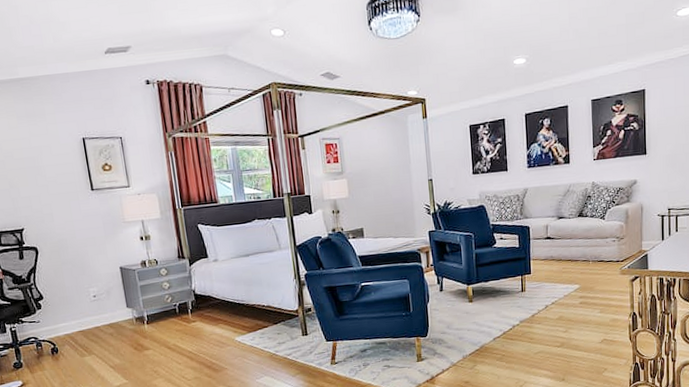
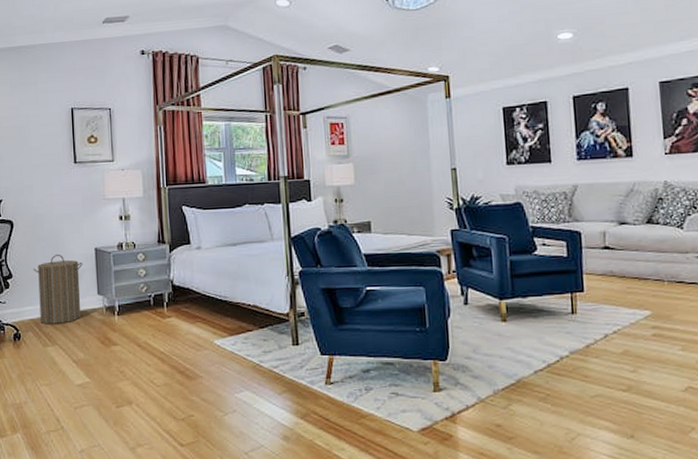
laundry hamper: none [63,275,114,338] -> present [33,254,83,324]

